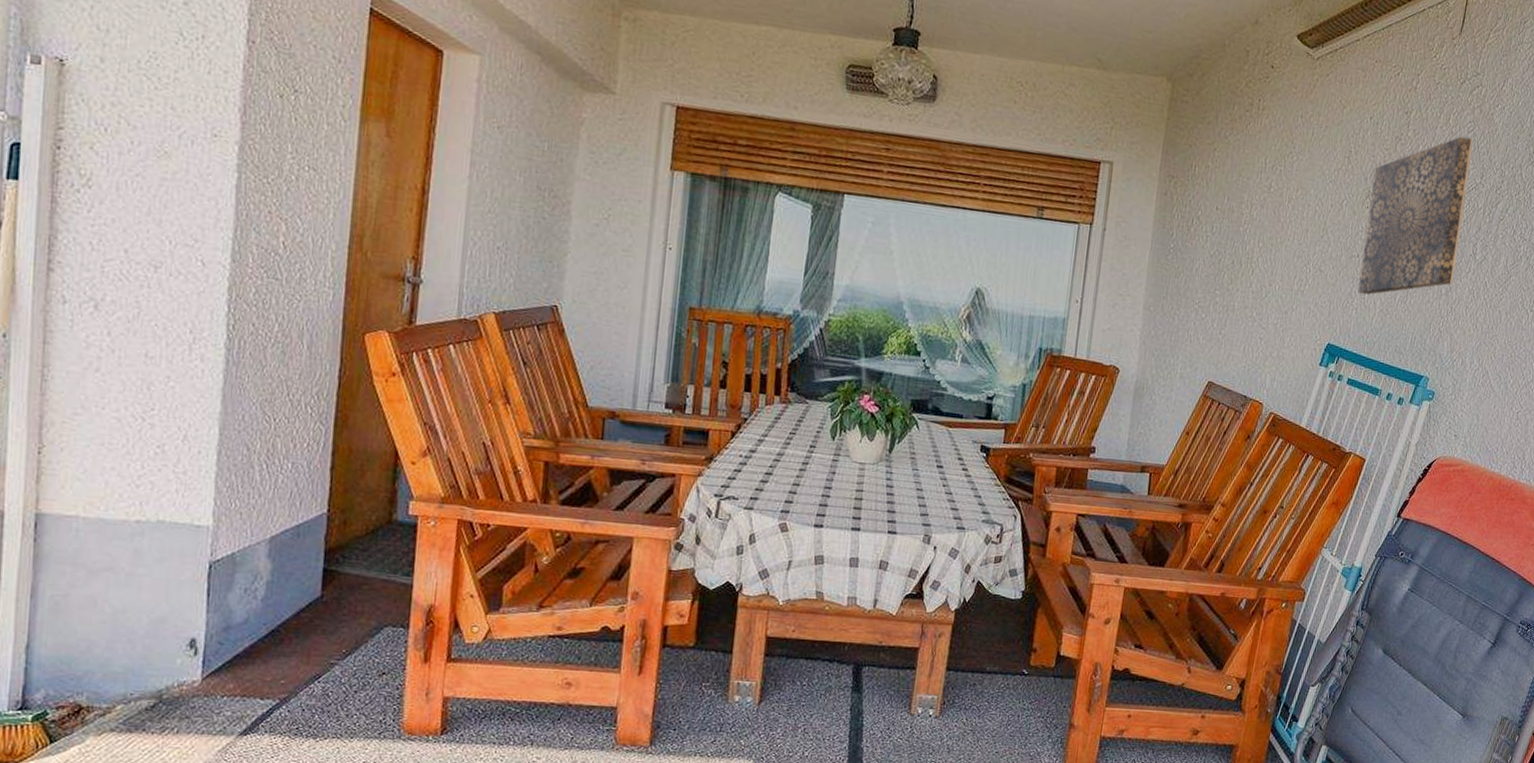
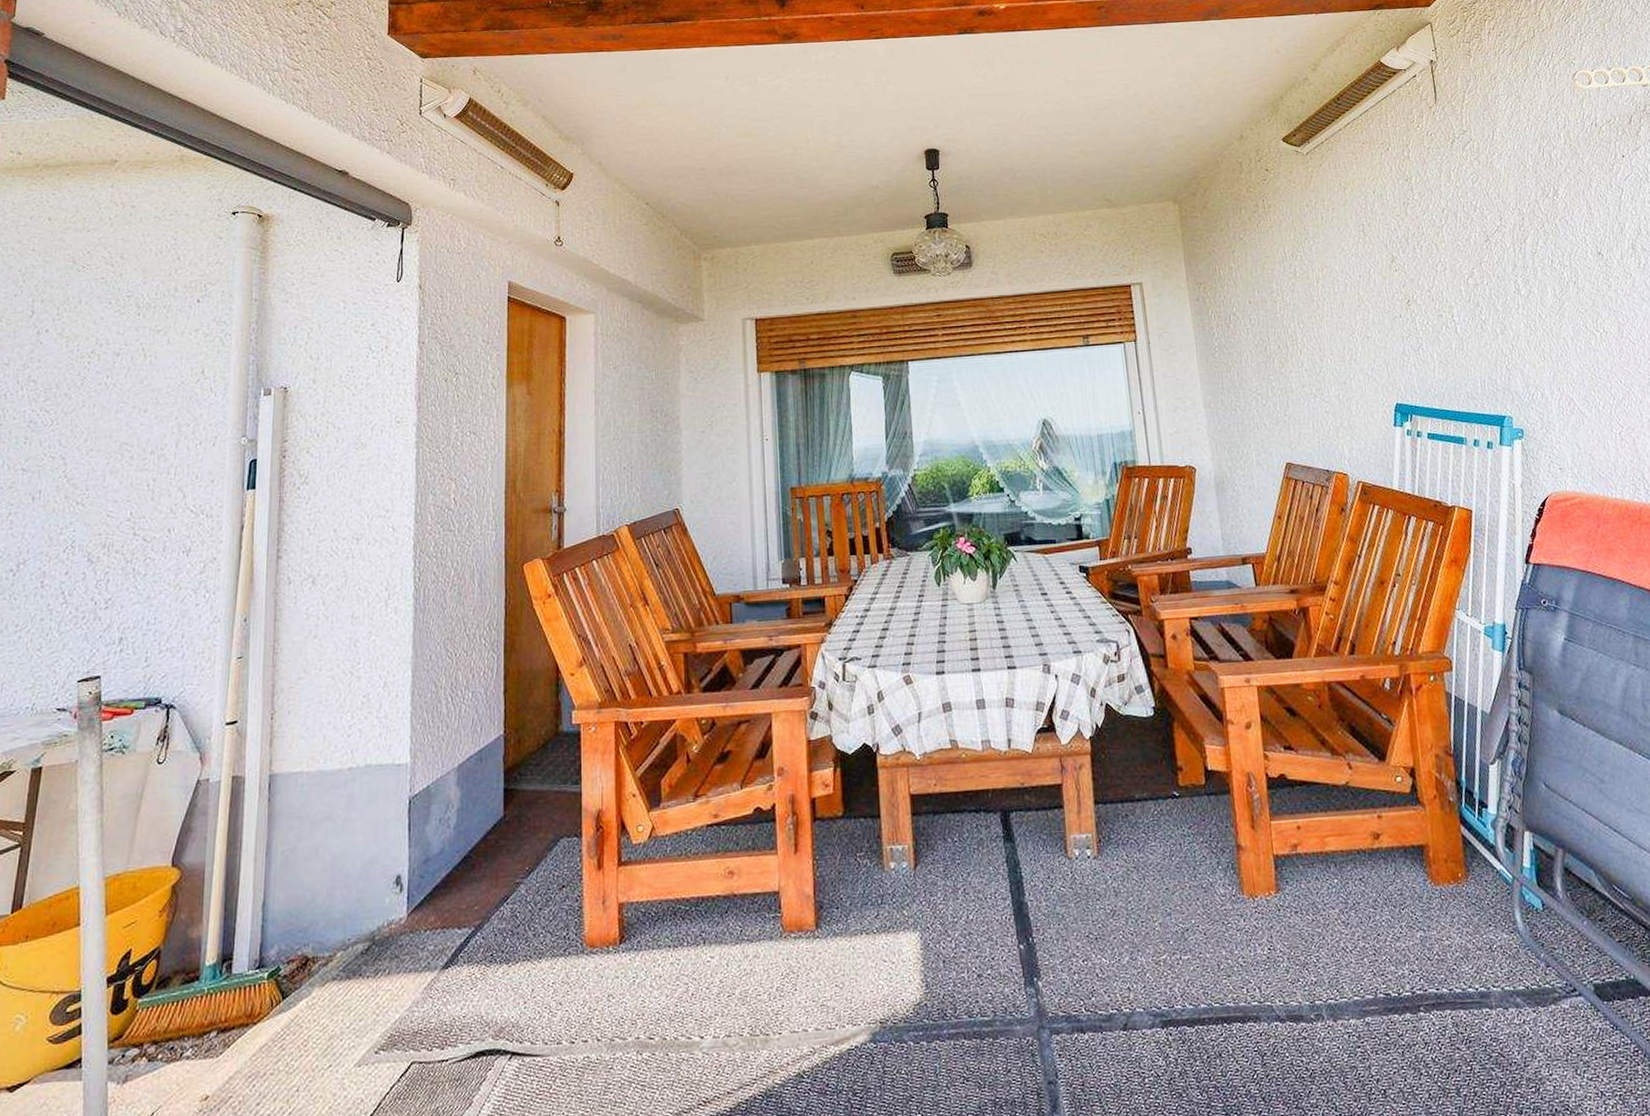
wall art: present [1358,136,1473,295] -> none [1391,188,1505,350]

